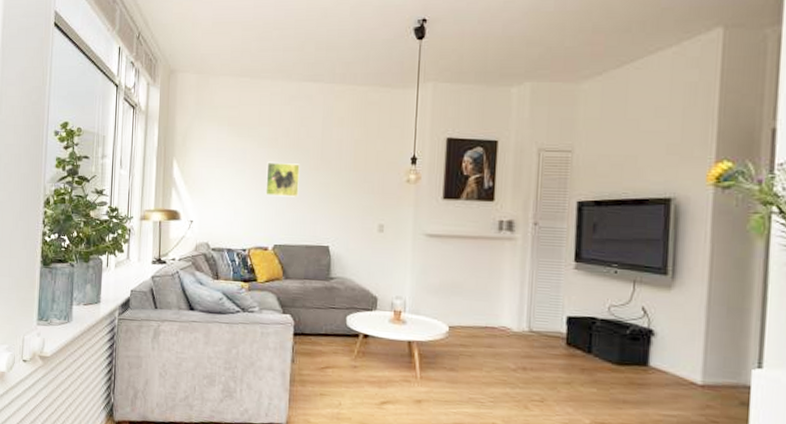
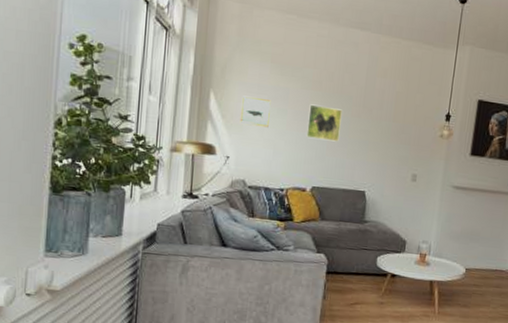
wall art: none [201,160,230,190] -> present [239,95,271,128]

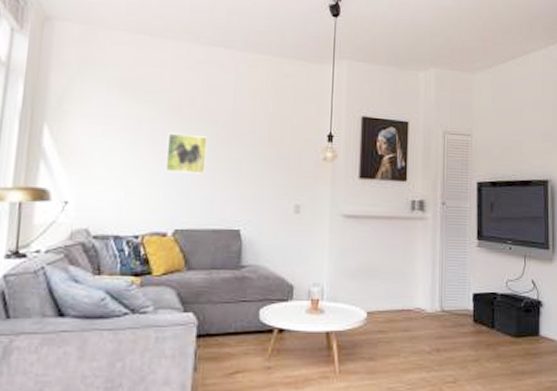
wall art: present [239,95,271,128] -> none [81,127,121,164]

